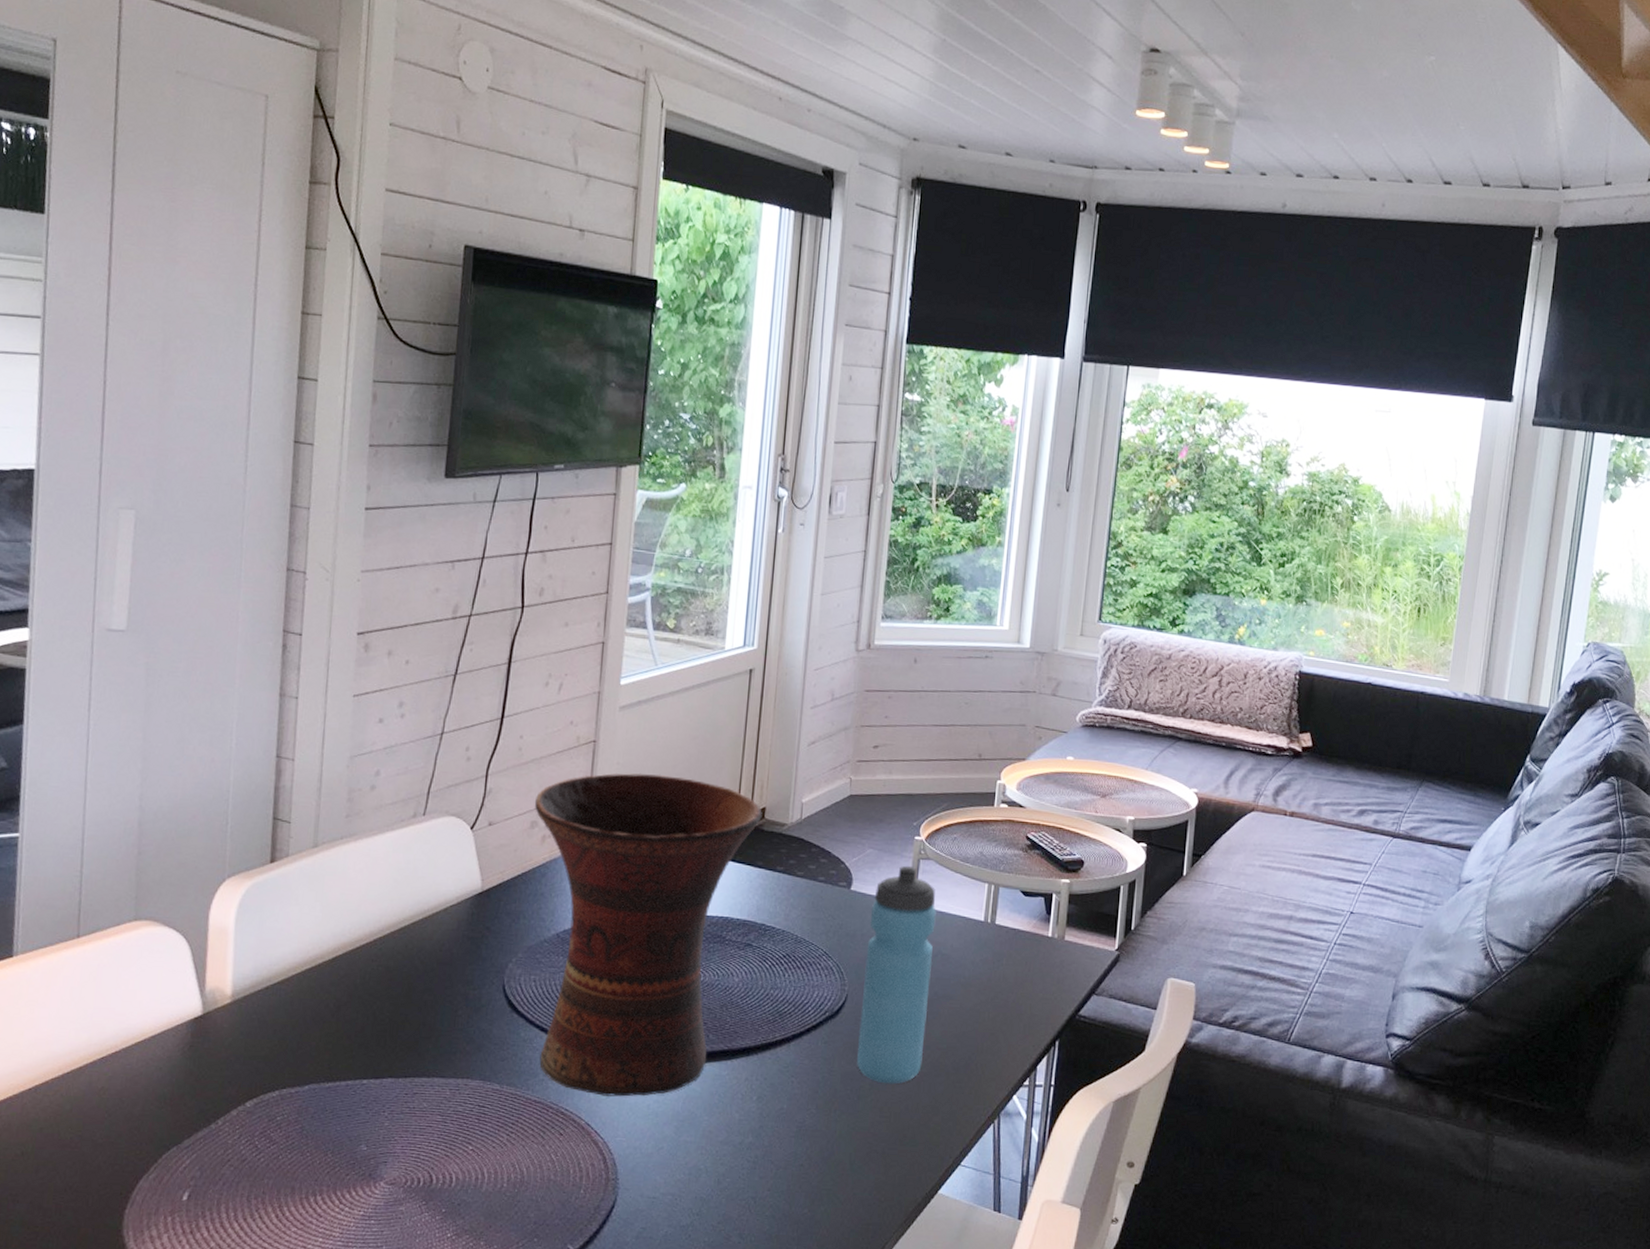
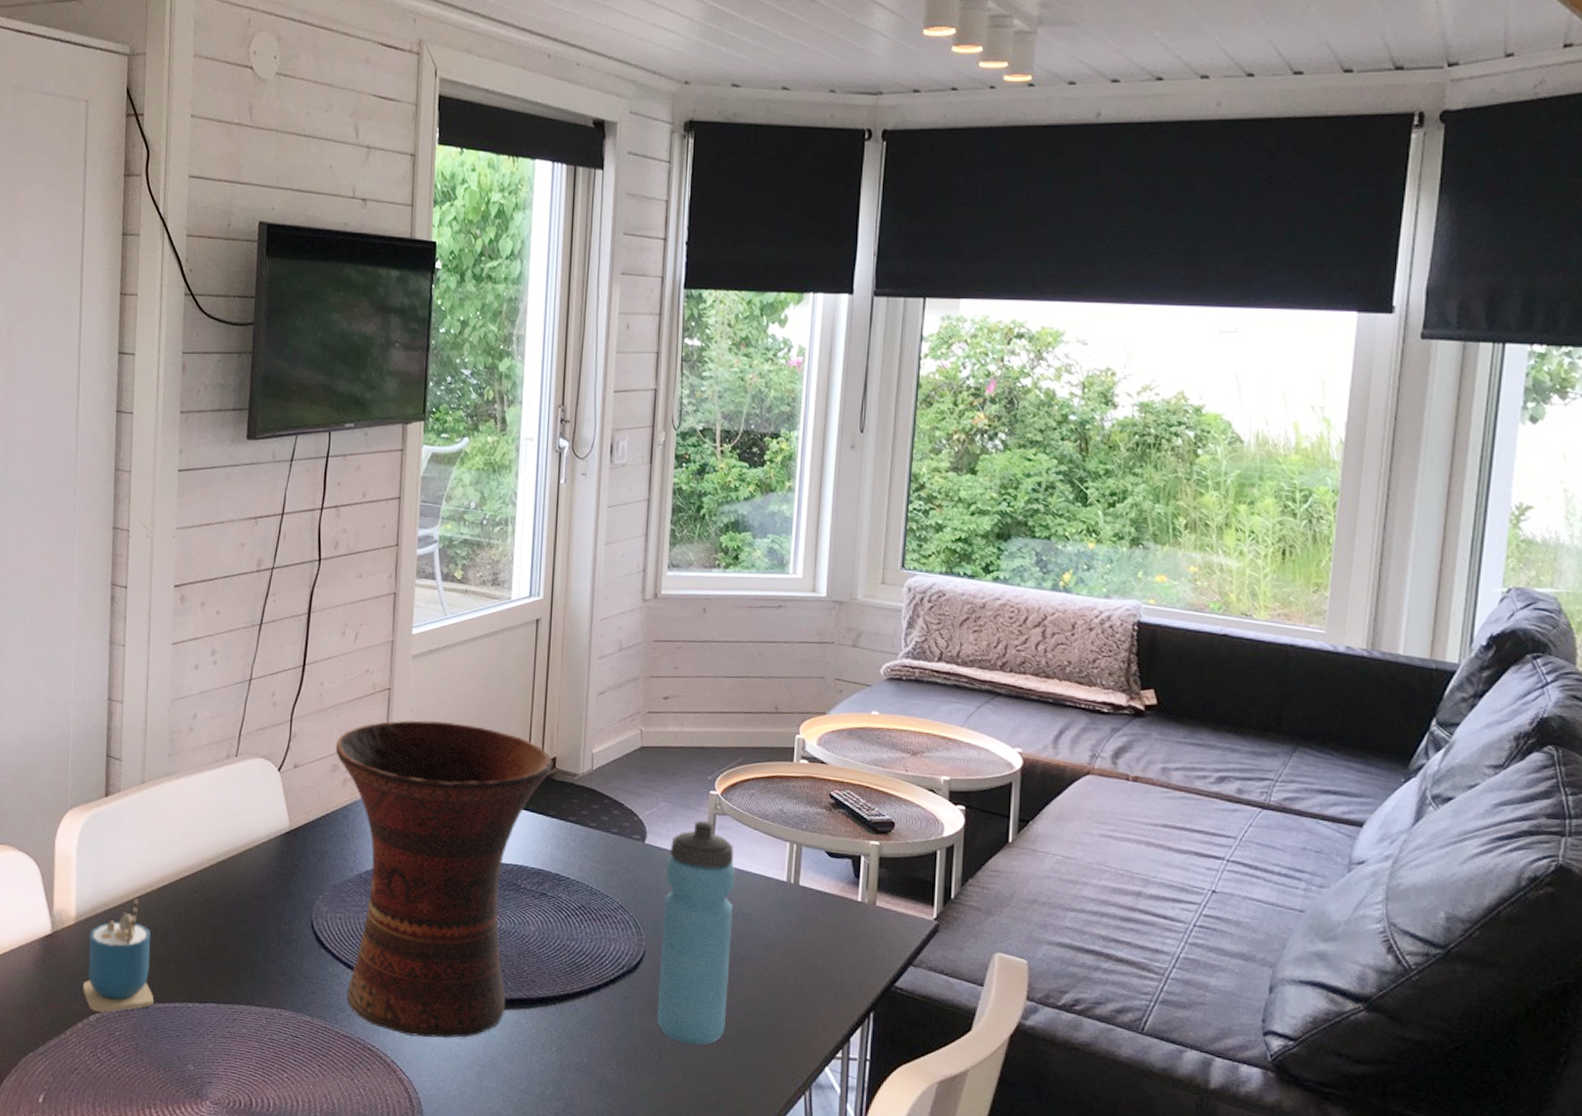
cup: none [239,971,322,1097] -> present [83,898,154,1013]

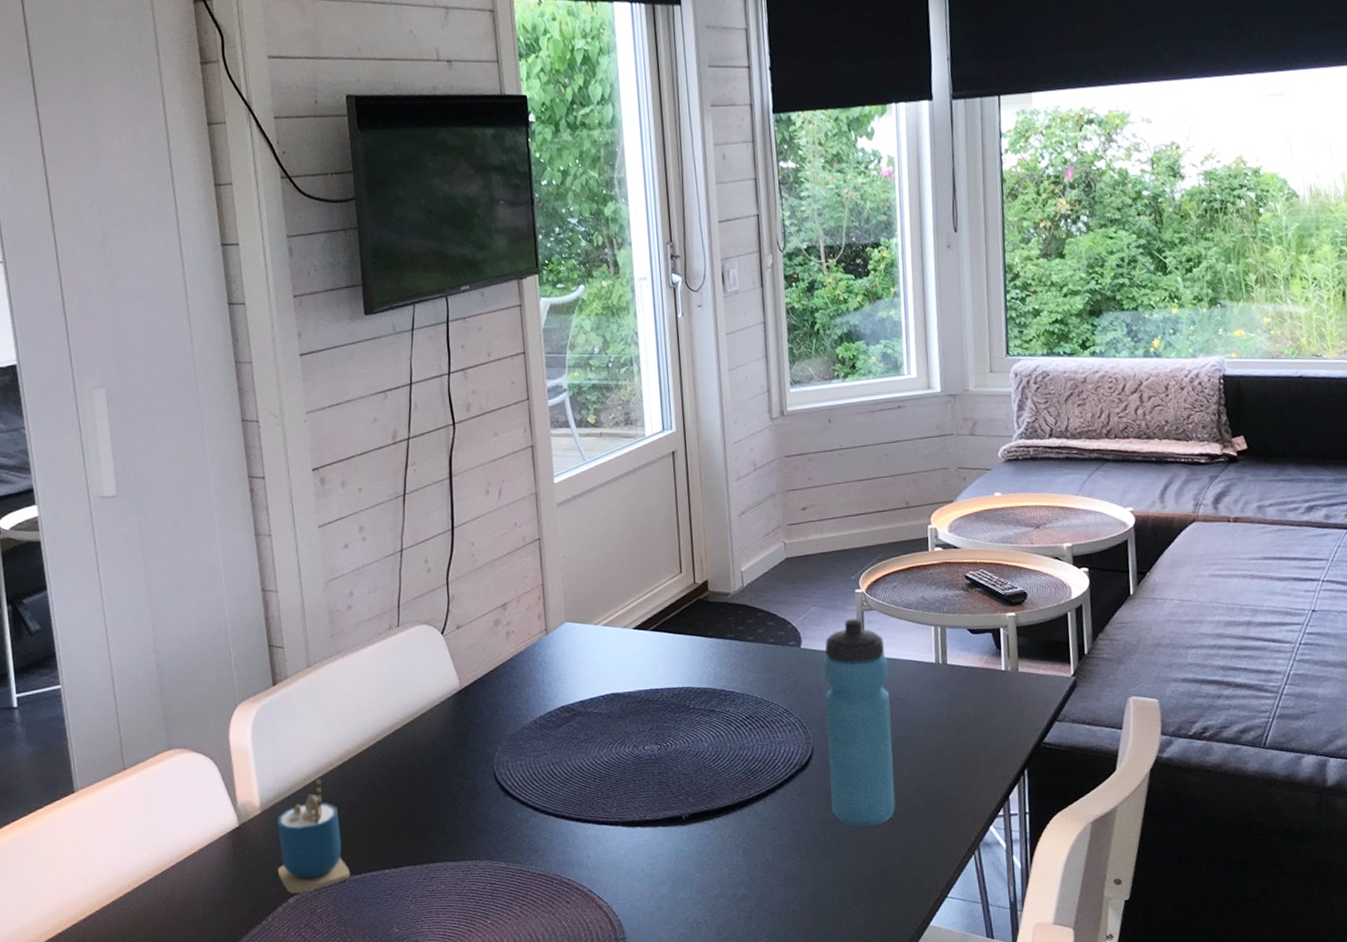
vase: present [335,720,553,1039] -> none [494,561,706,864]

